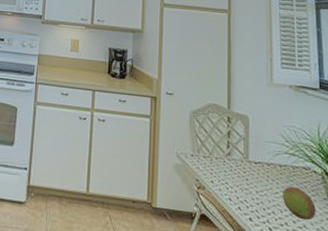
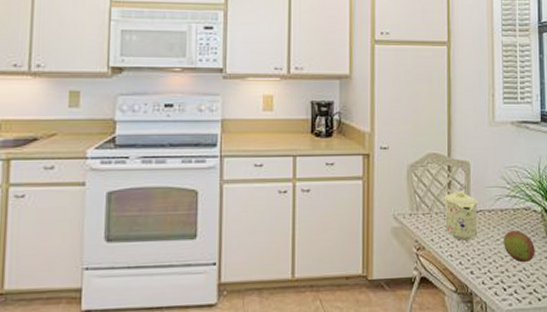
mug: none [223,140,258,188] -> present [444,190,479,241]

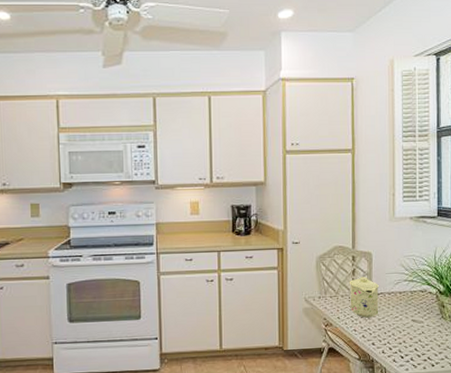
fruit: present [504,229,535,263] -> none [402,308,430,336]

